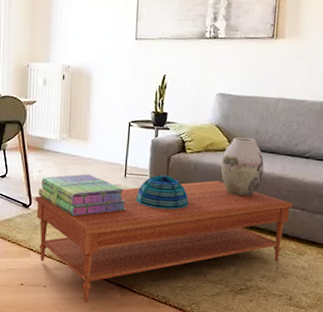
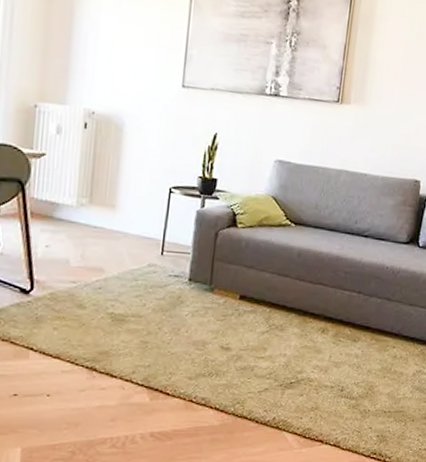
coffee table: present [35,181,293,304] -> none [39,260,350,414]
stack of books: present [38,174,127,216] -> none [43,250,163,304]
decorative bowl: present [135,174,189,210] -> none [174,252,238,294]
vase: present [220,137,264,197] -> none [275,211,322,279]

